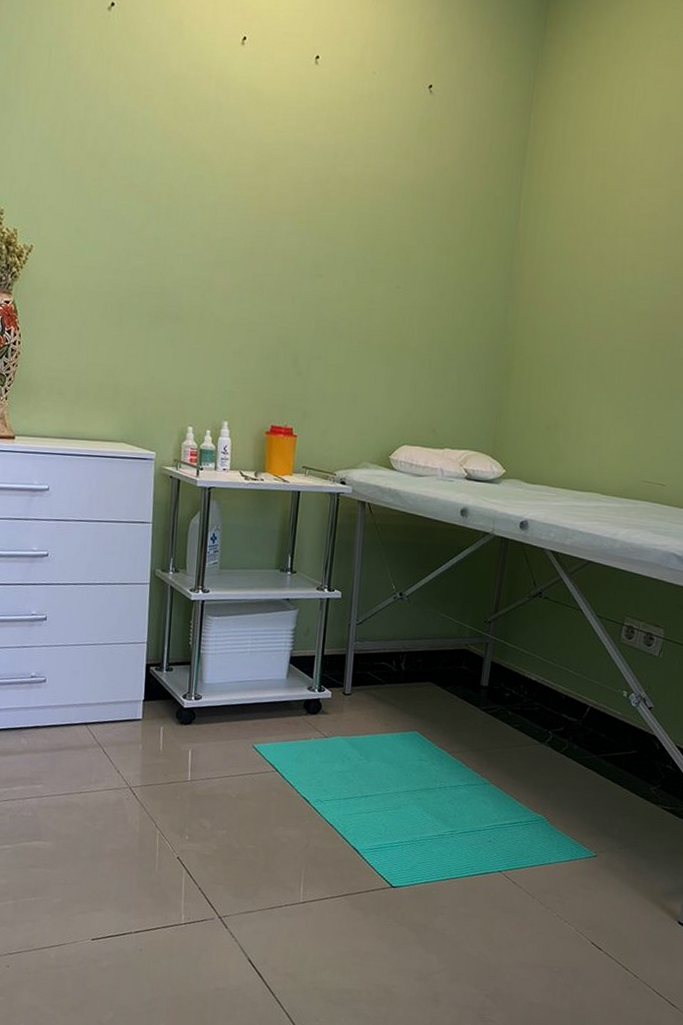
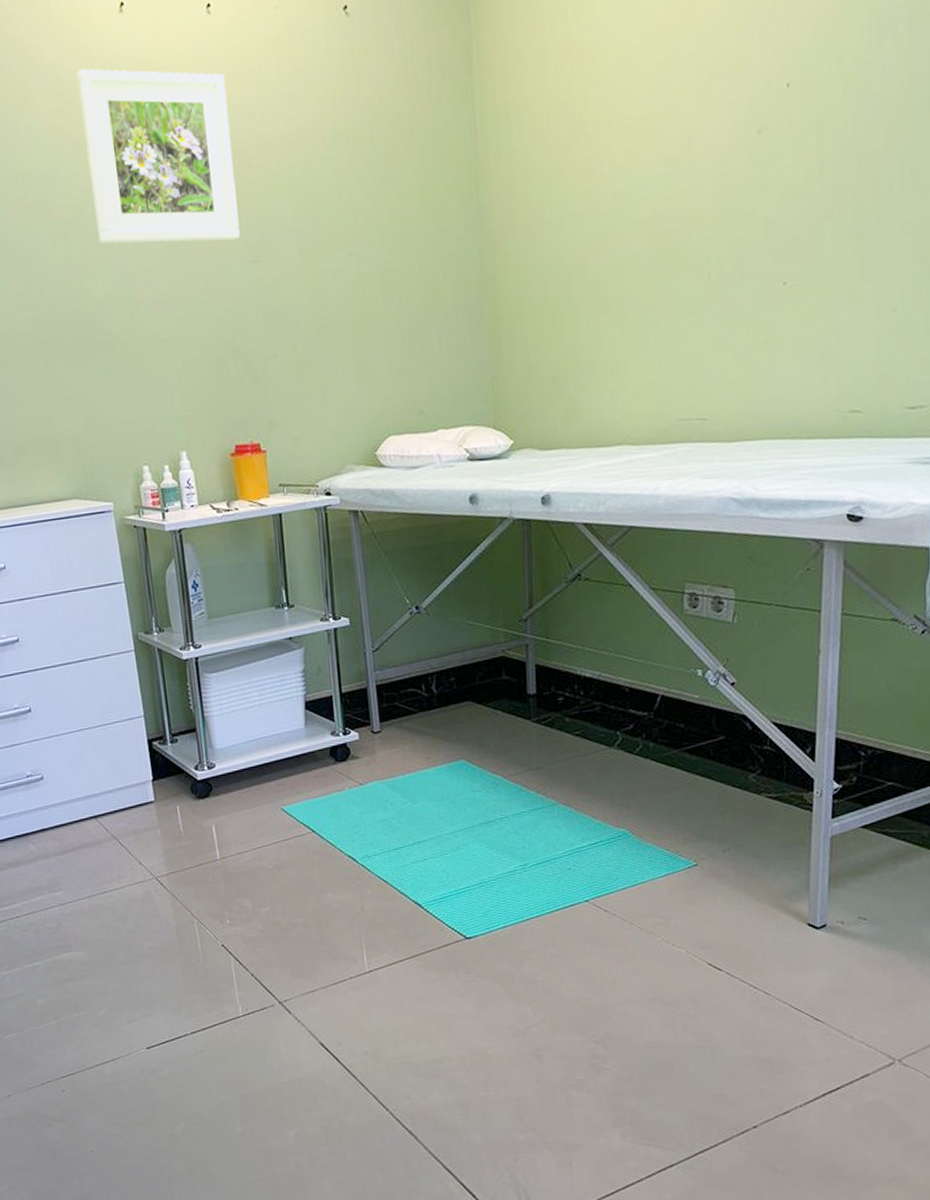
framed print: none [187,83,320,253] -> present [76,68,240,244]

